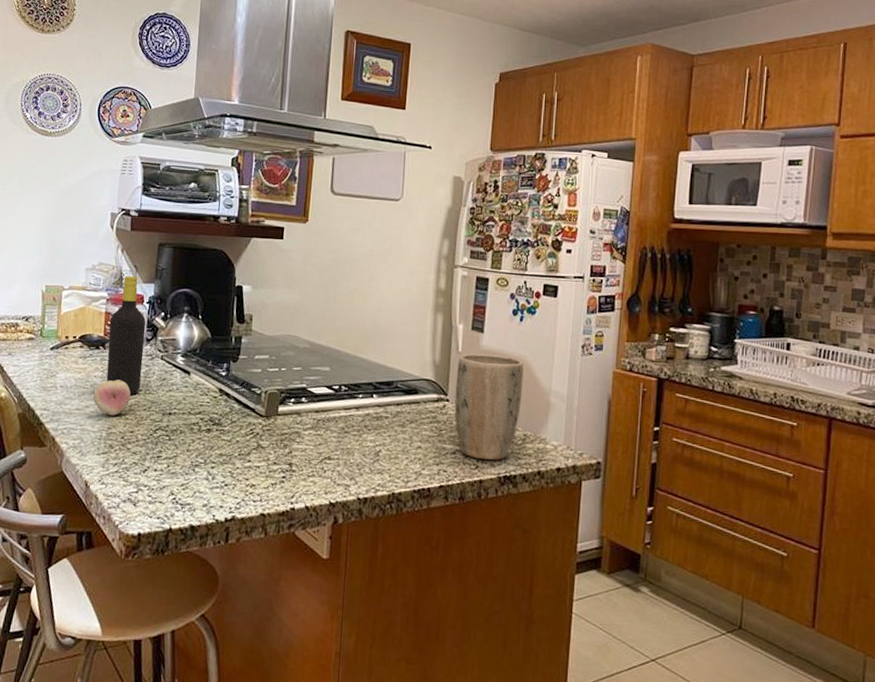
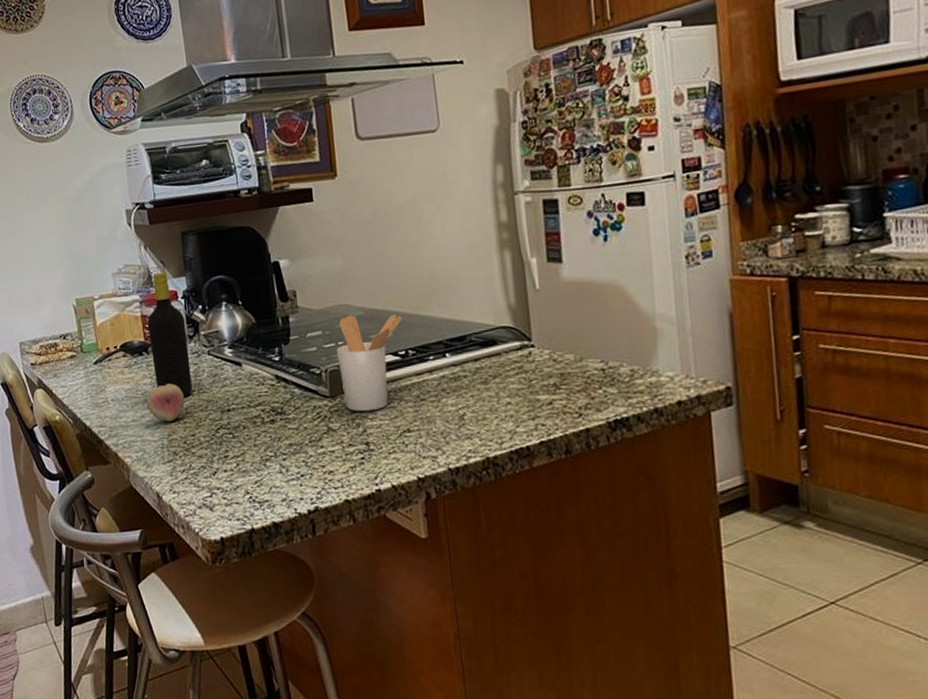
utensil holder: none [277,345,342,435] -> present [337,314,403,412]
plant pot: present [454,353,524,461] -> none [537,284,622,406]

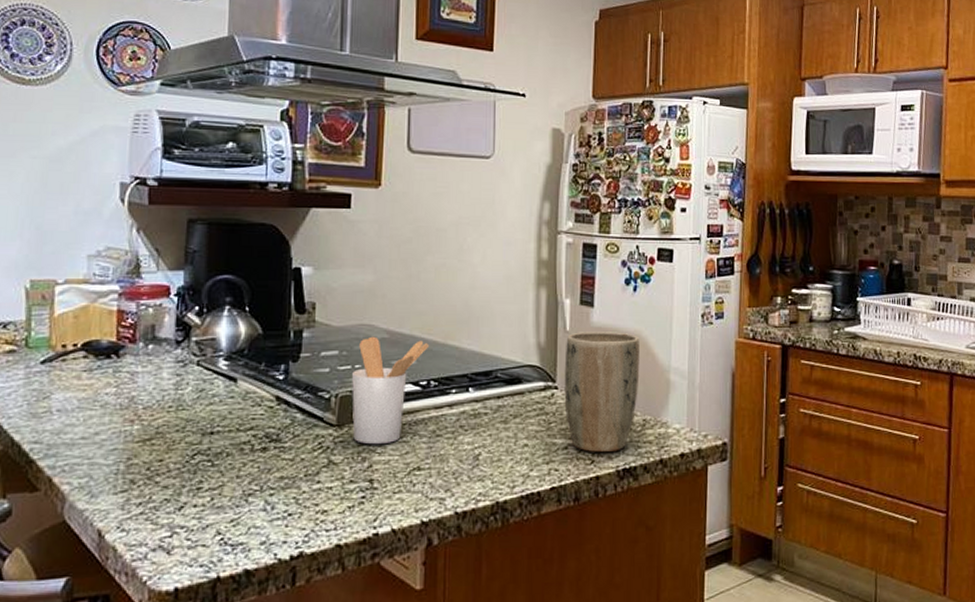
fruit: present [146,383,185,422] -> none [104,396,157,442]
bottle: present [147,272,193,397] -> none [122,262,175,414]
plant pot: none [537,284,622,406] -> present [564,332,640,453]

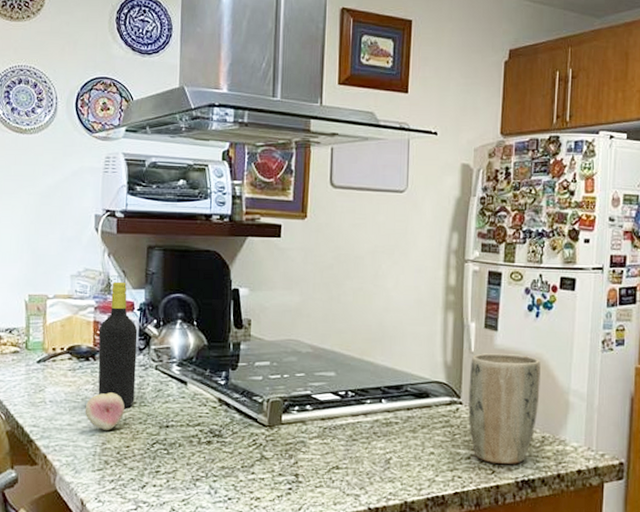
fruit: none [104,396,157,442] -> present [85,392,125,430]
bottle: none [122,262,175,414] -> present [98,281,138,408]
utensil holder: present [352,336,430,445] -> none [281,350,348,445]

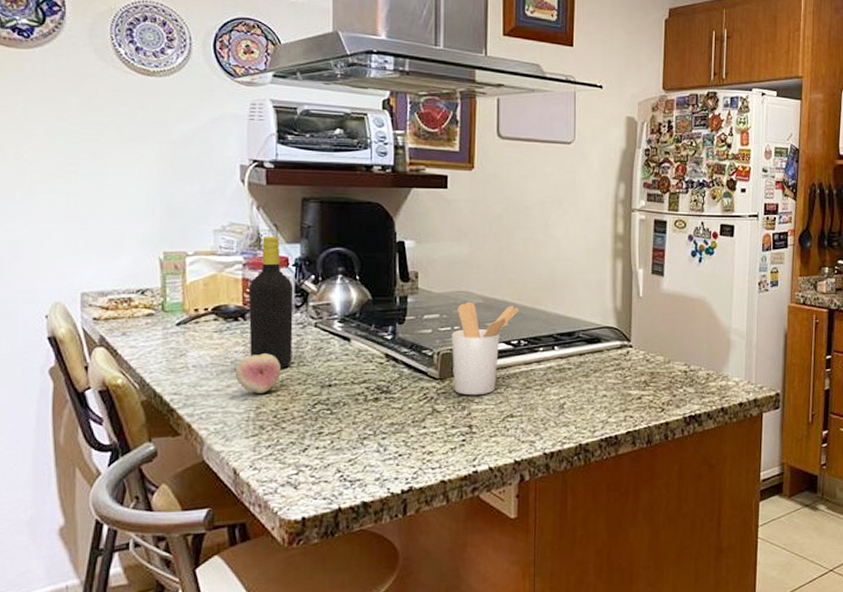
utensil holder: none [281,350,348,445] -> present [452,301,520,396]
plant pot: present [468,353,541,465] -> none [638,298,704,402]

